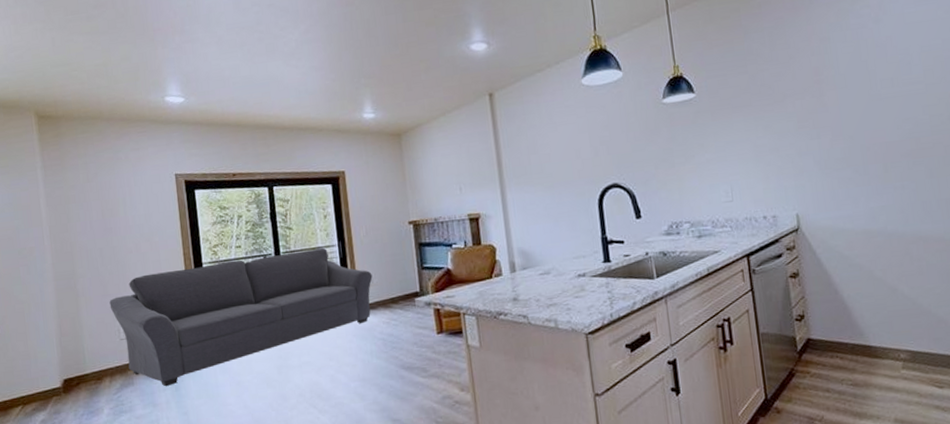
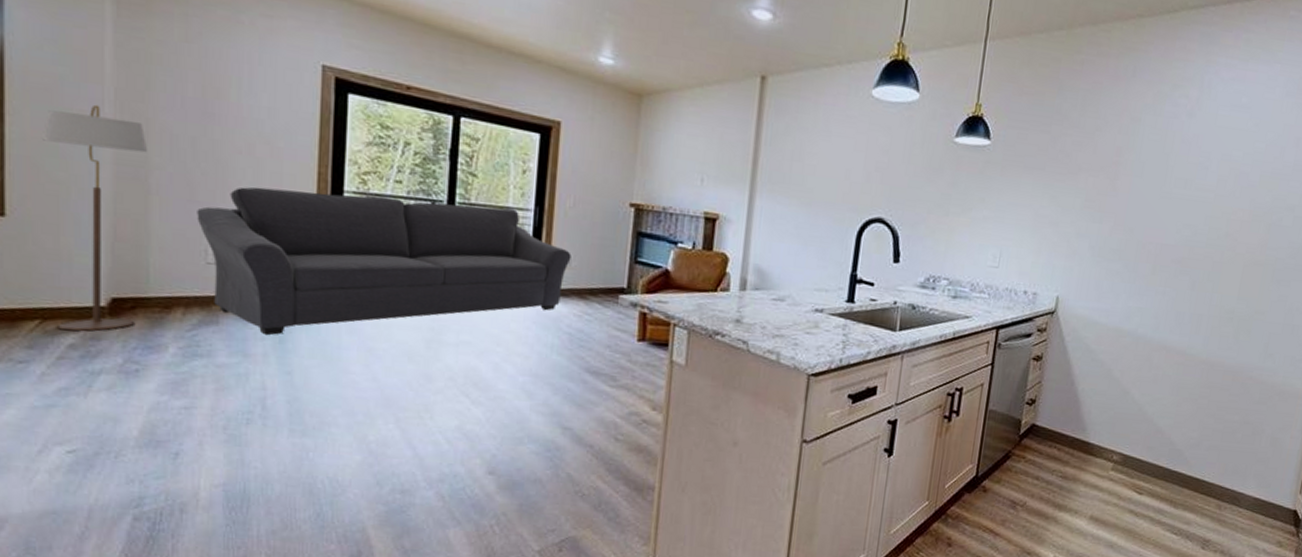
floor lamp: none [10,241,80,411] -> present [43,104,147,332]

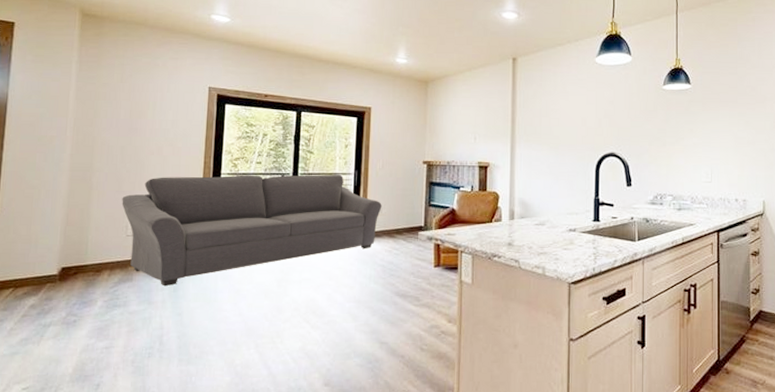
floor lamp: present [43,104,147,332] -> none [24,131,92,295]

